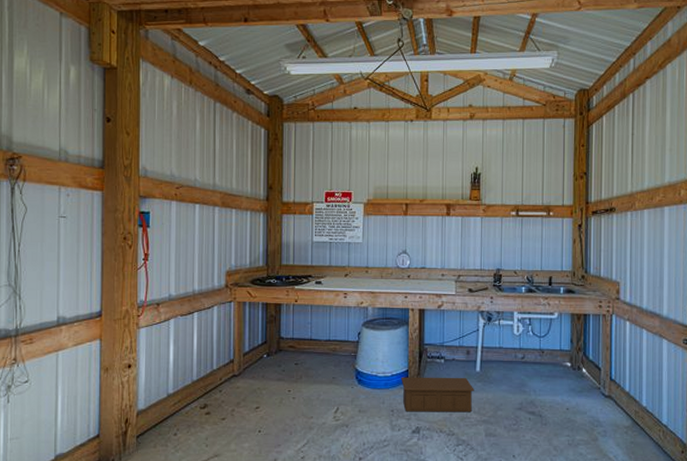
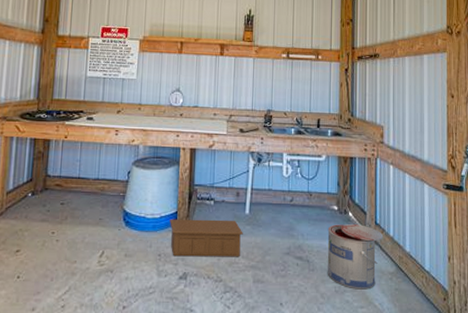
paint can: none [560,380,619,443] -> present [327,224,384,290]

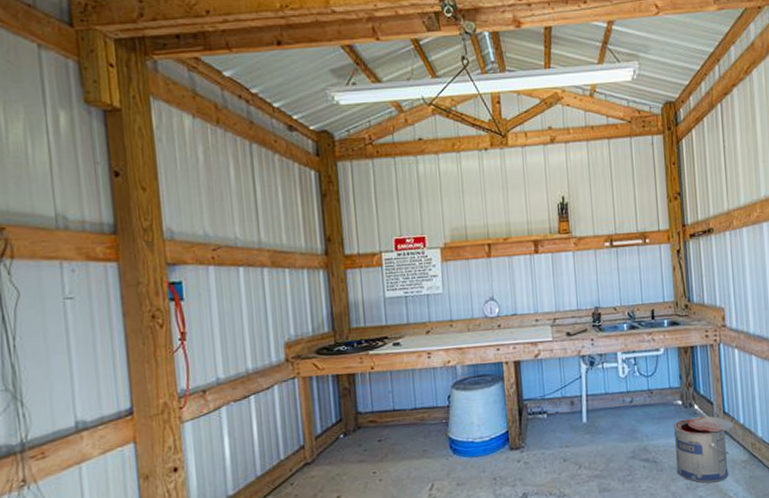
storage bin: present [170,219,243,257] -> none [501,430,583,478]

